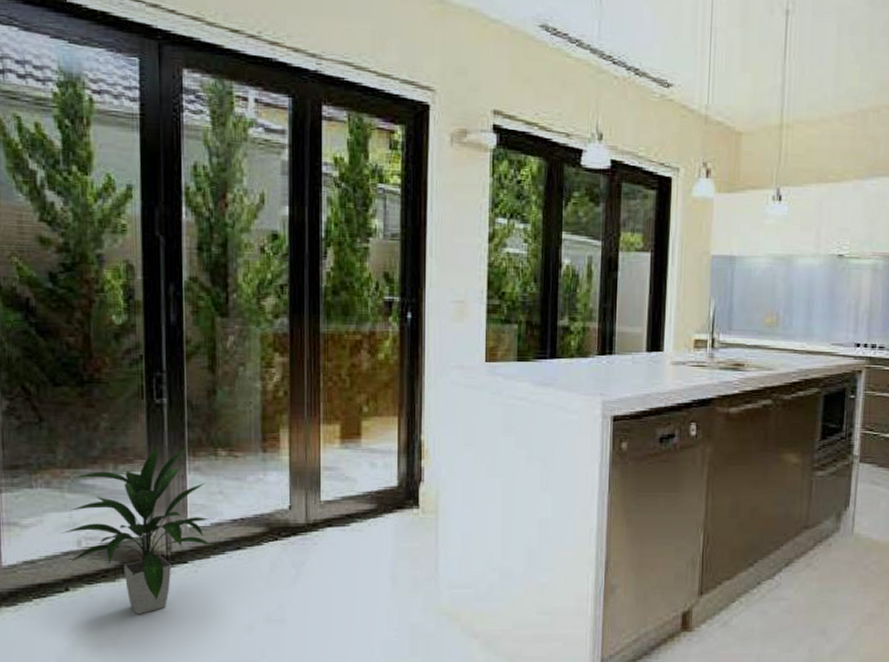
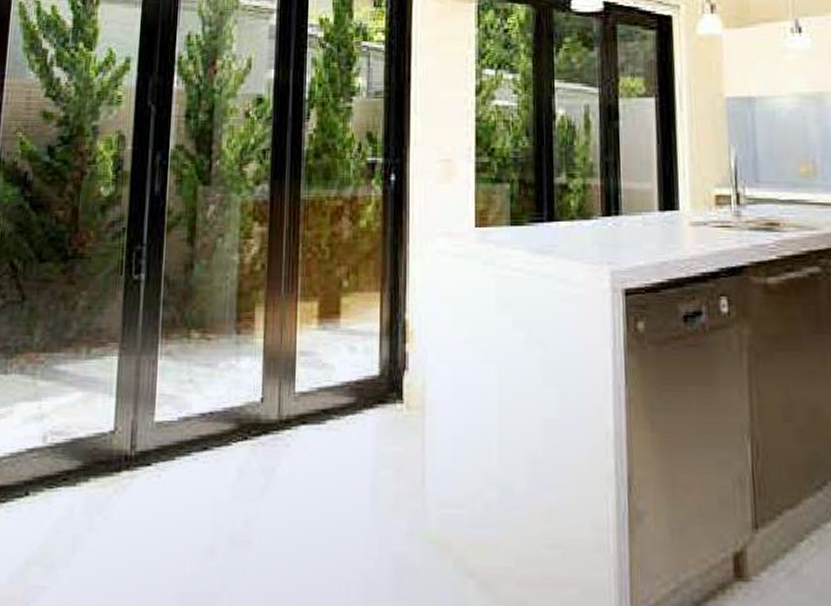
indoor plant: present [61,444,212,615] -> none [29,325,178,529]

